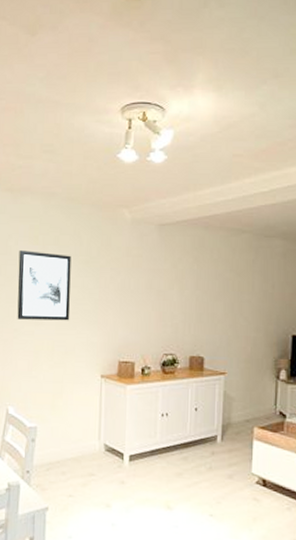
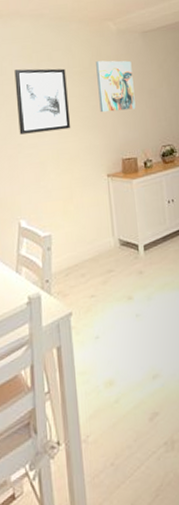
wall art: none [102,252,143,310] -> present [96,60,136,113]

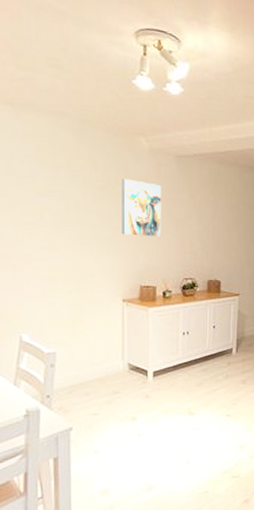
wall art: present [14,68,71,135] -> none [25,171,88,247]

